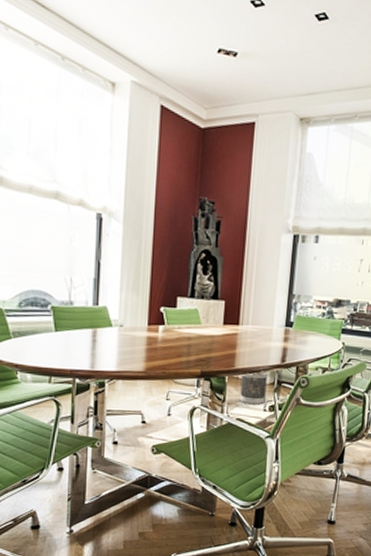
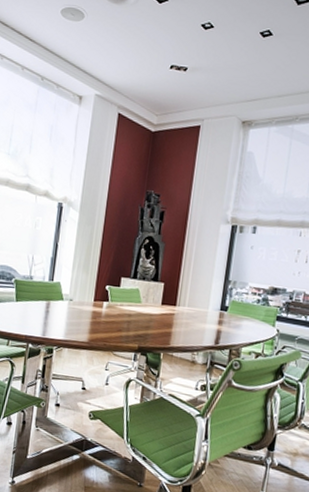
wastebasket: present [240,370,269,405] -> none [173,350,202,384]

